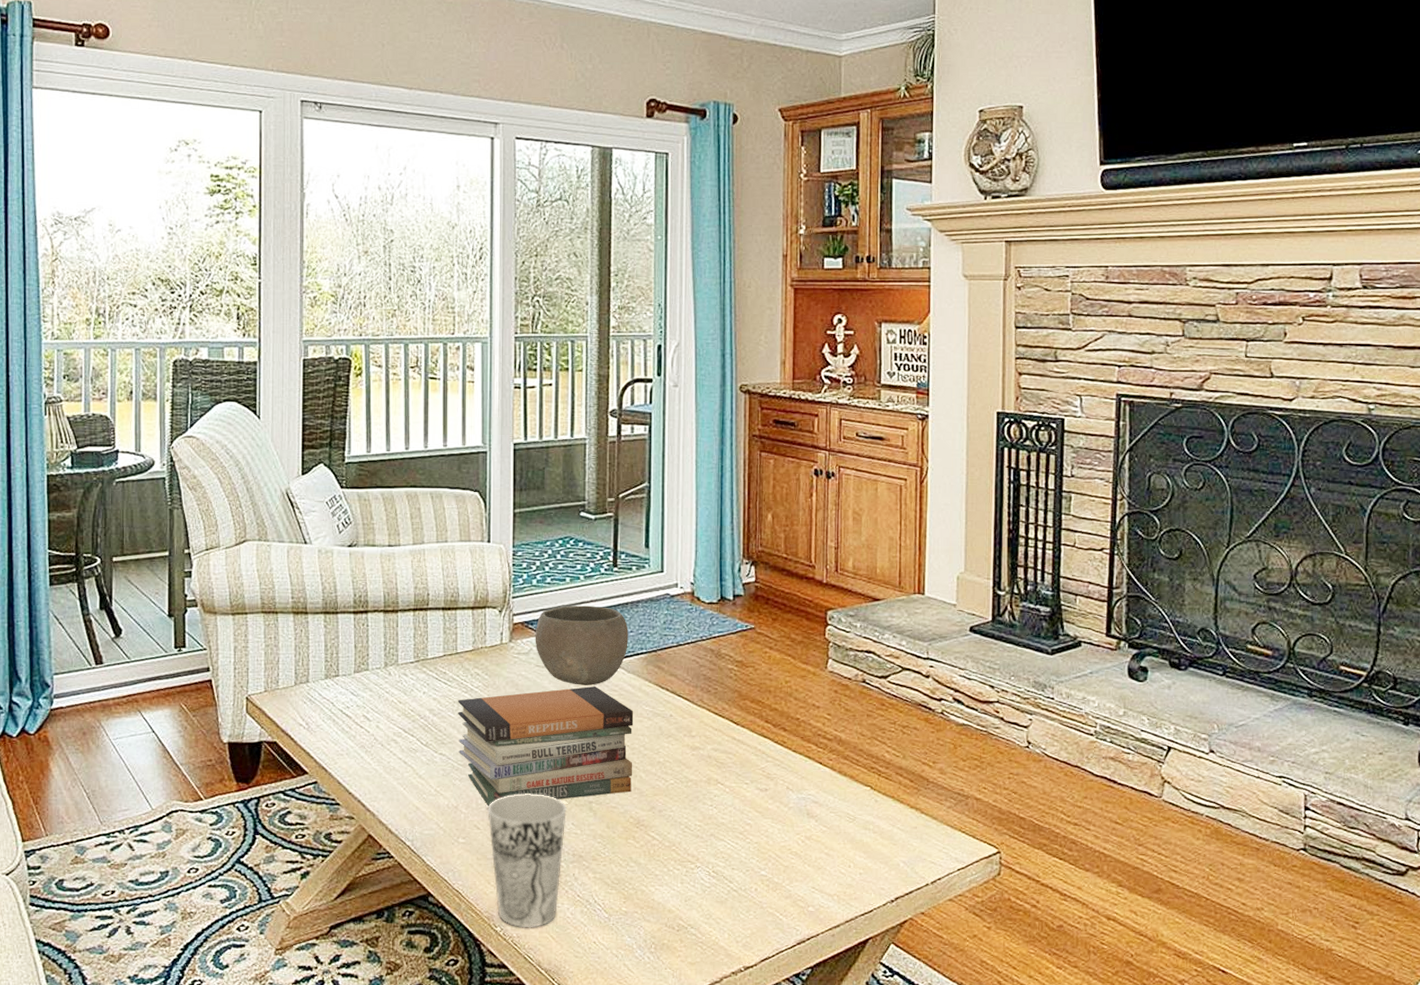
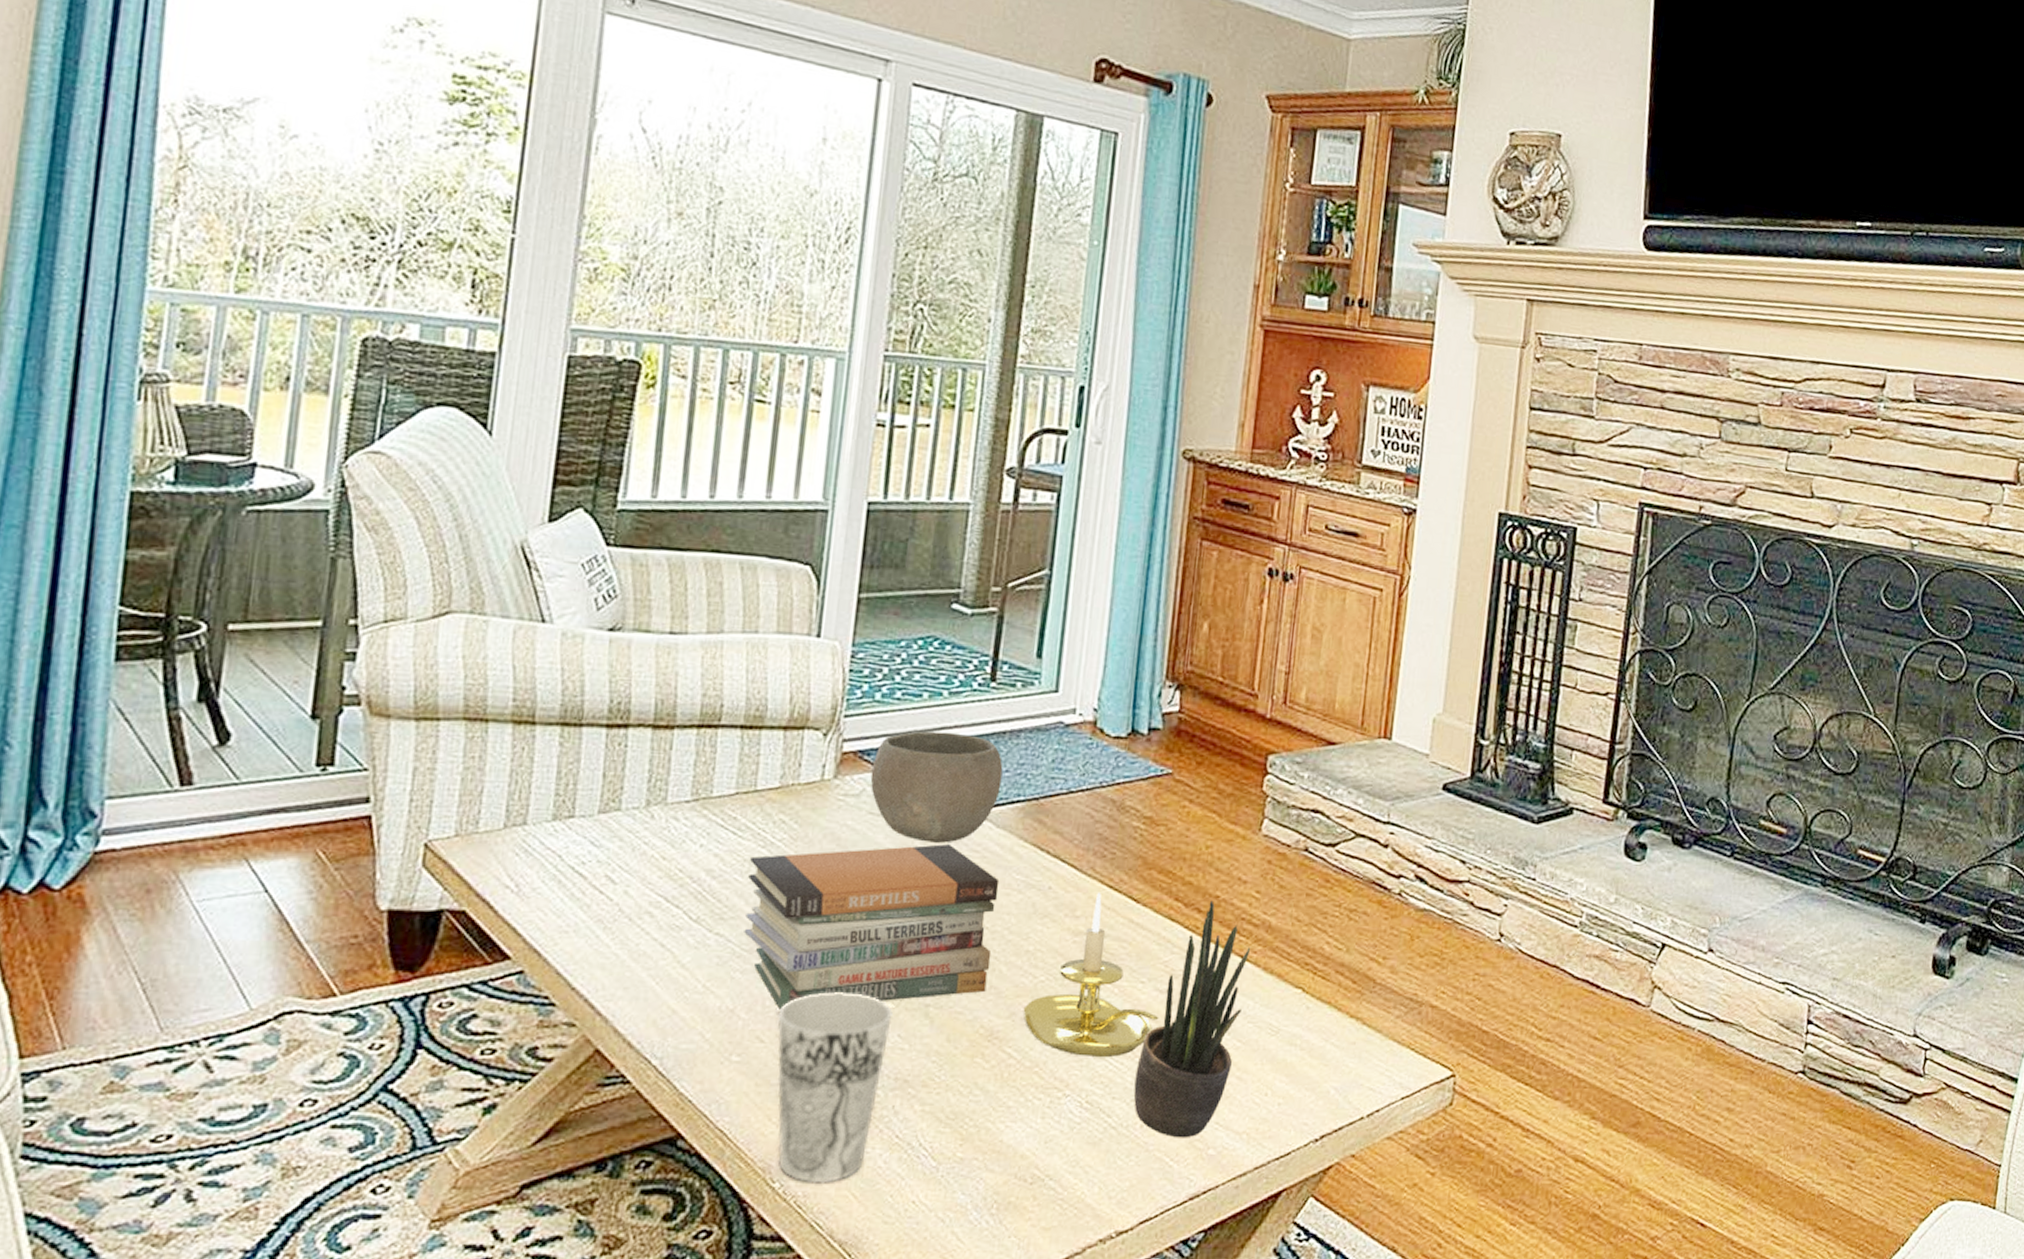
candle holder: none [660,717,762,839] -> present [1023,892,1159,1058]
potted plant: none [748,722,827,899] -> present [1133,900,1251,1138]

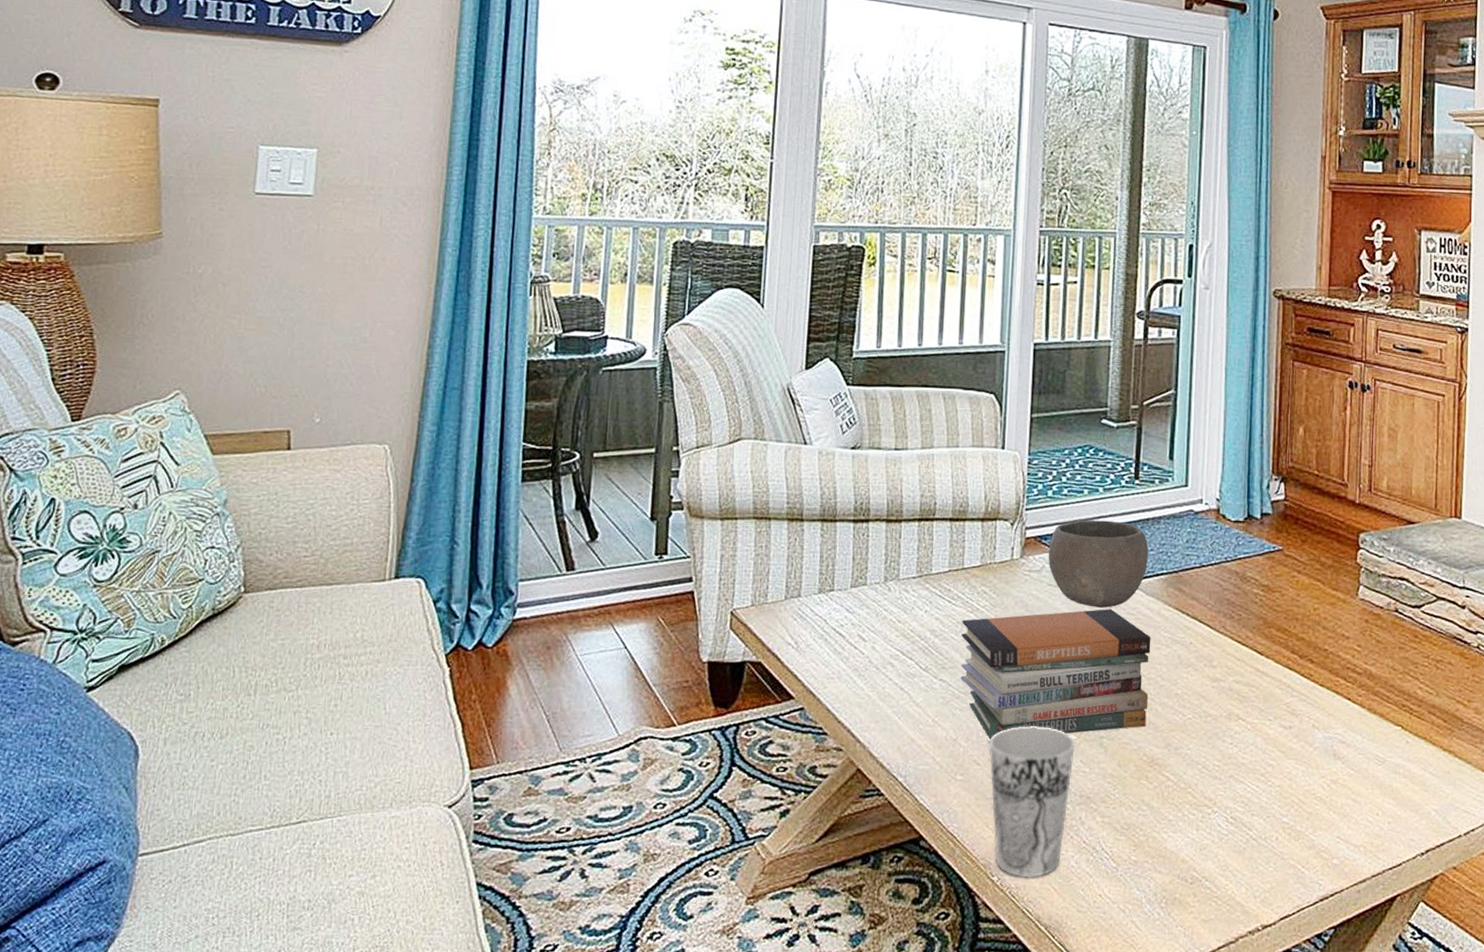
candle holder: present [1023,892,1159,1058] -> none [1176,646,1285,782]
potted plant: present [1133,900,1251,1138] -> none [1268,653,1356,849]

